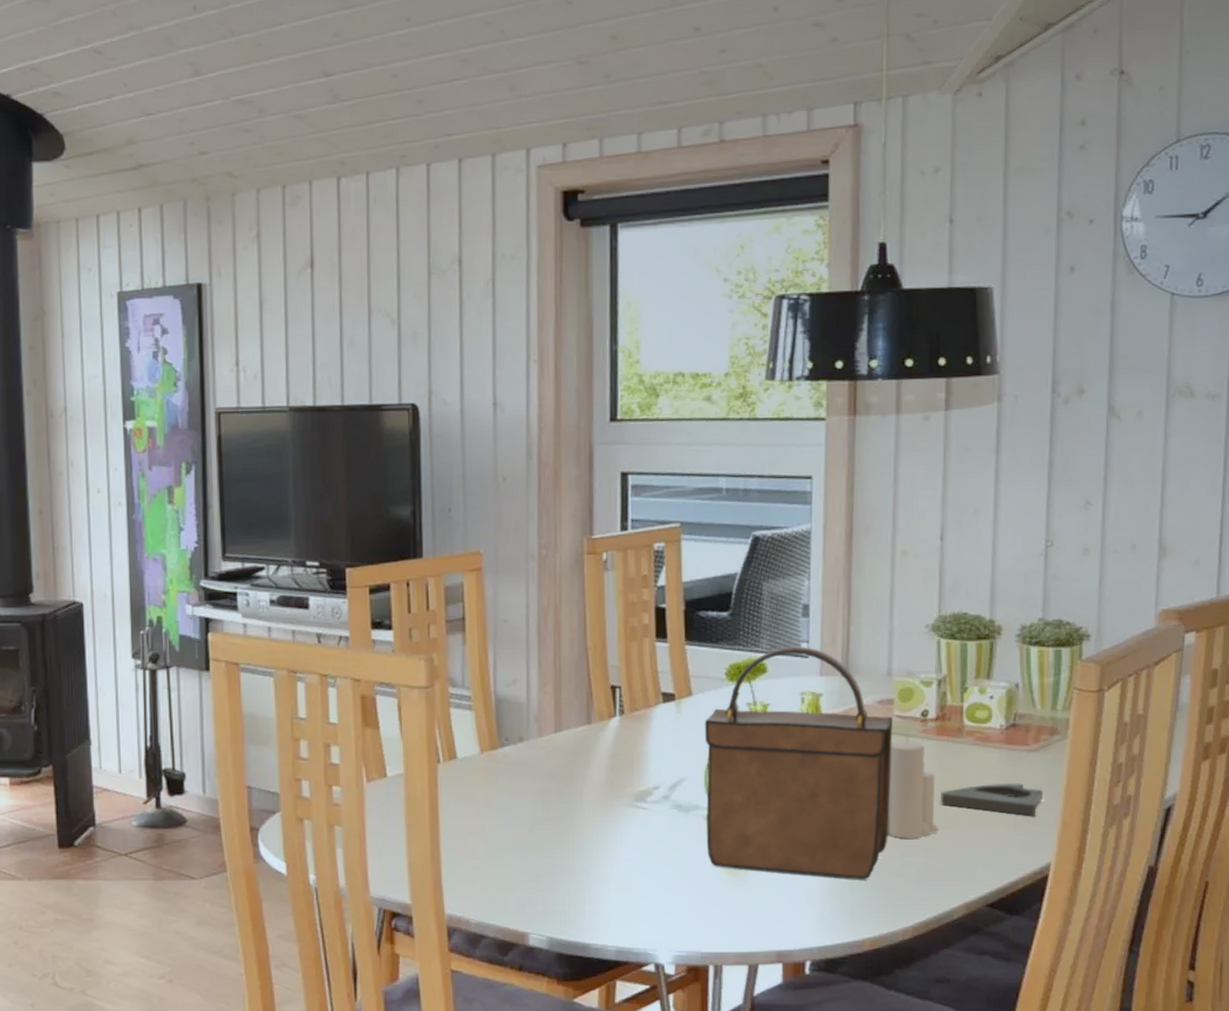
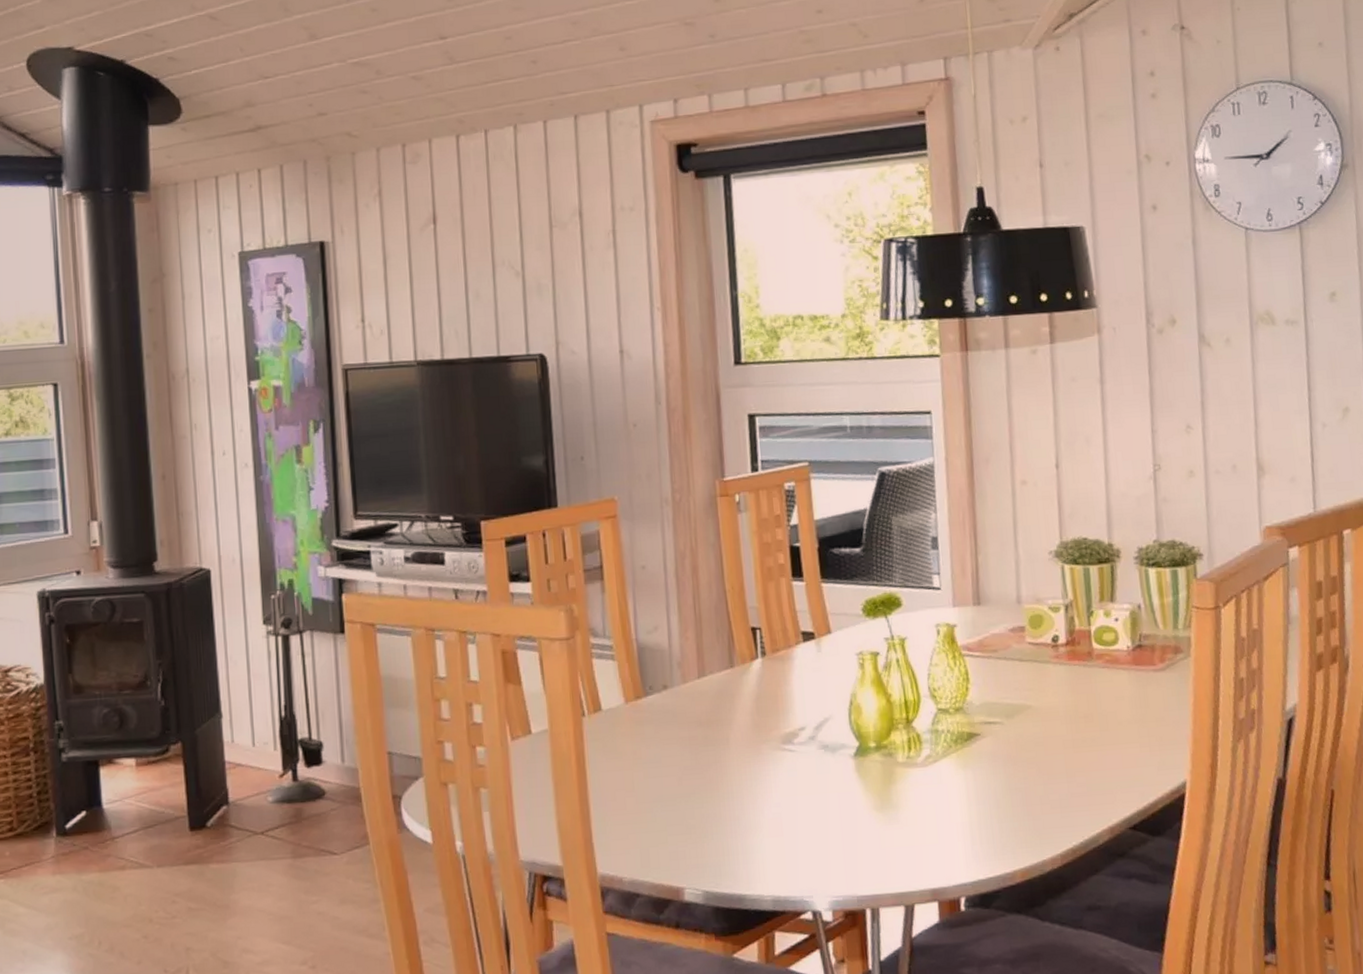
handbag: present [704,646,893,880] -> none [844,578,1031,810]
candle: present [887,732,939,839] -> none [1025,659,1078,766]
napkin holder: present [940,782,1044,816] -> none [1076,703,1174,735]

